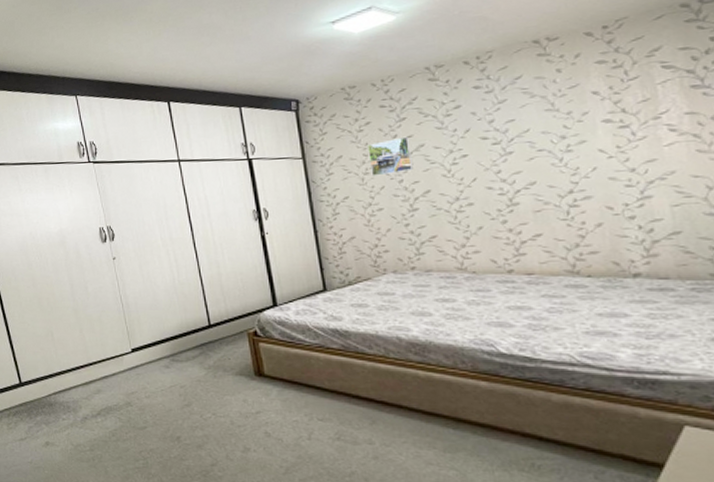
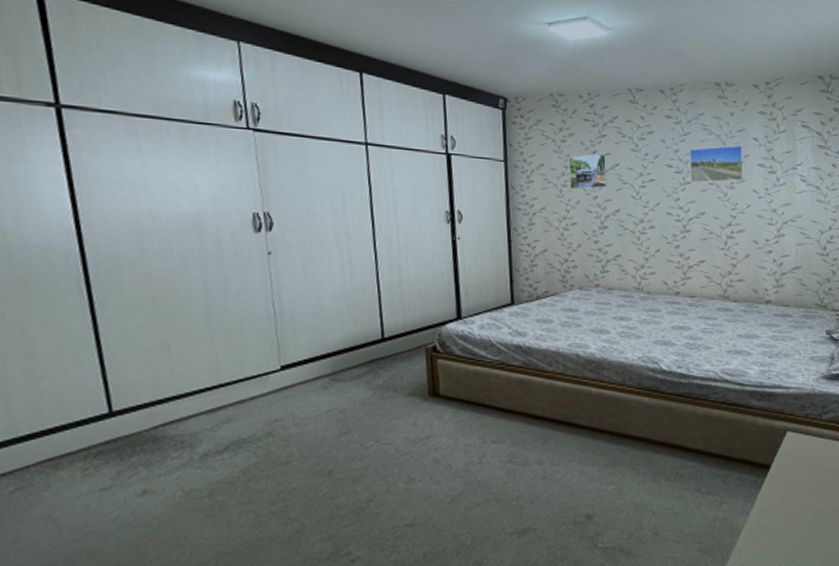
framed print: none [507,102,584,153] -> present [689,145,744,184]

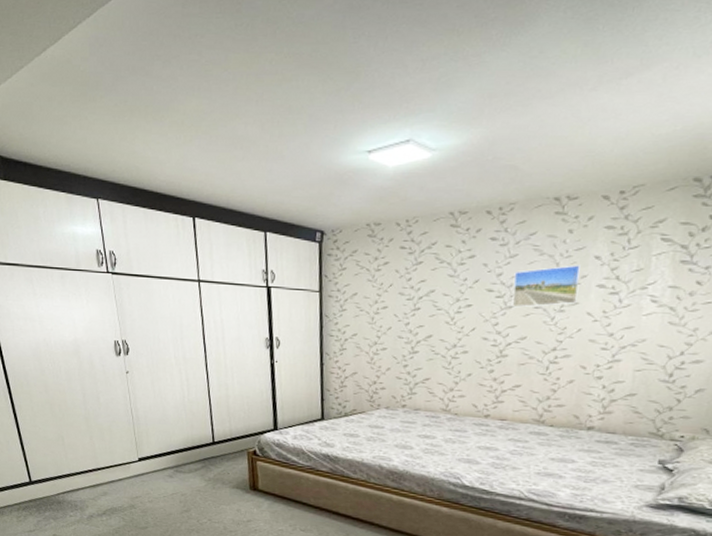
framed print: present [567,153,608,190] -> none [381,280,422,317]

